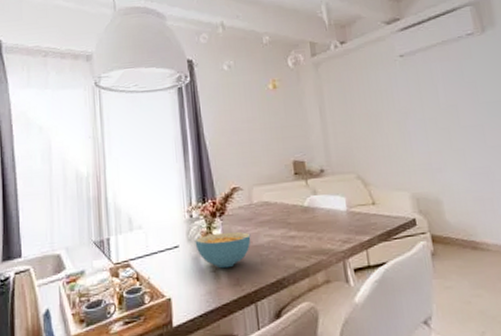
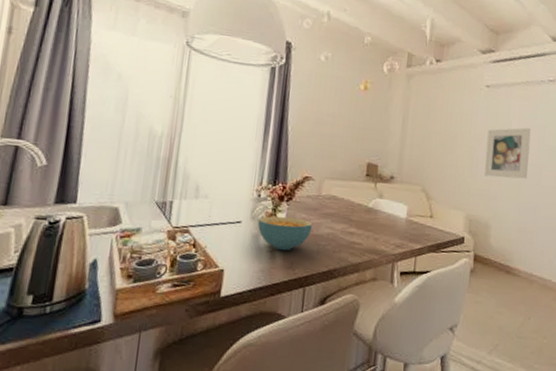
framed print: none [413,89,469,149] -> present [484,127,531,180]

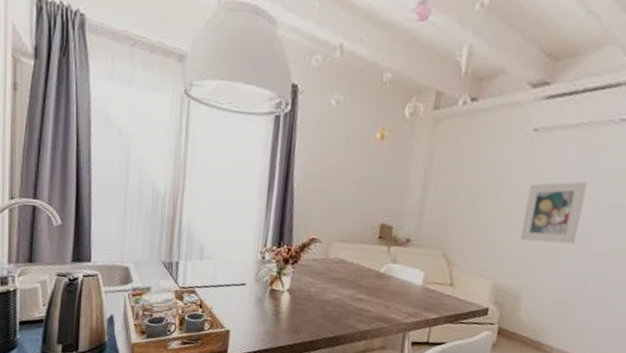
cereal bowl: present [257,216,313,251] -> none [262,279,319,315]

